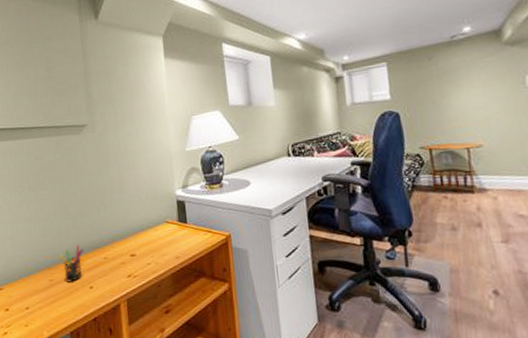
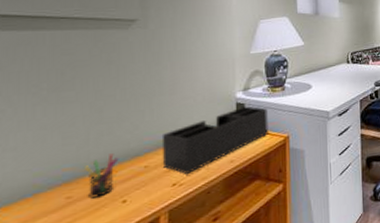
desk organizer: none [115,203,210,267] -> present [161,106,268,174]

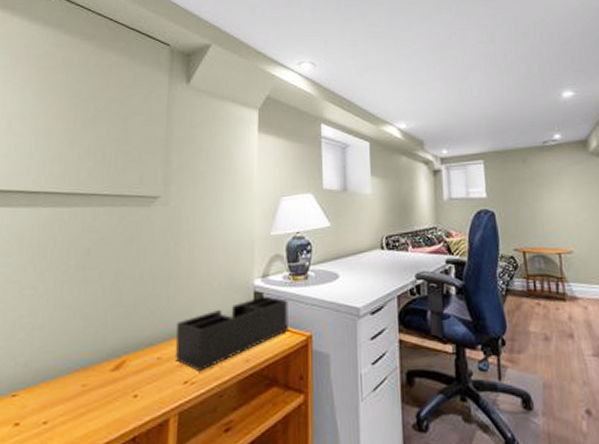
pen holder: present [83,153,119,199] -> none [100,340,134,389]

